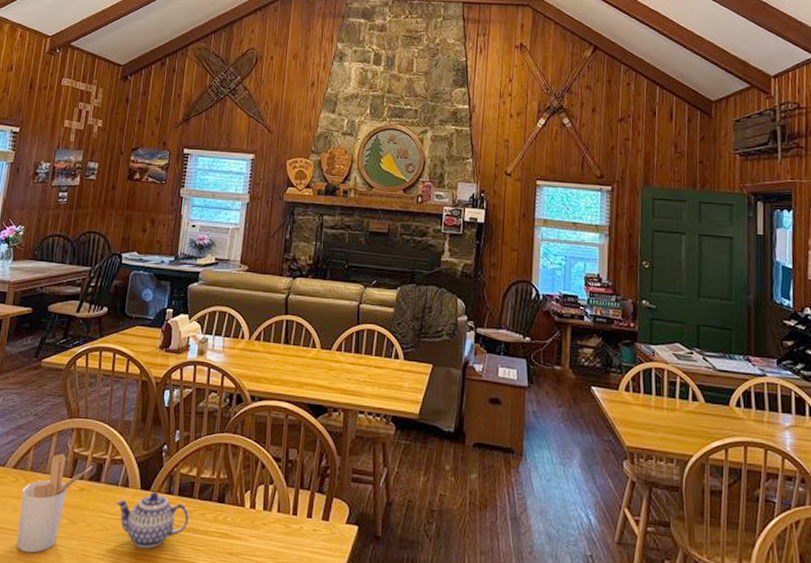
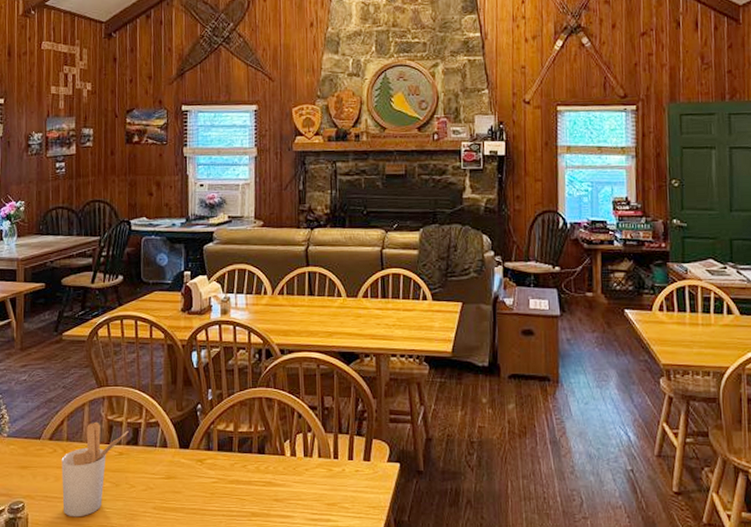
teapot: present [116,491,189,549] -> none [157,449,231,503]

